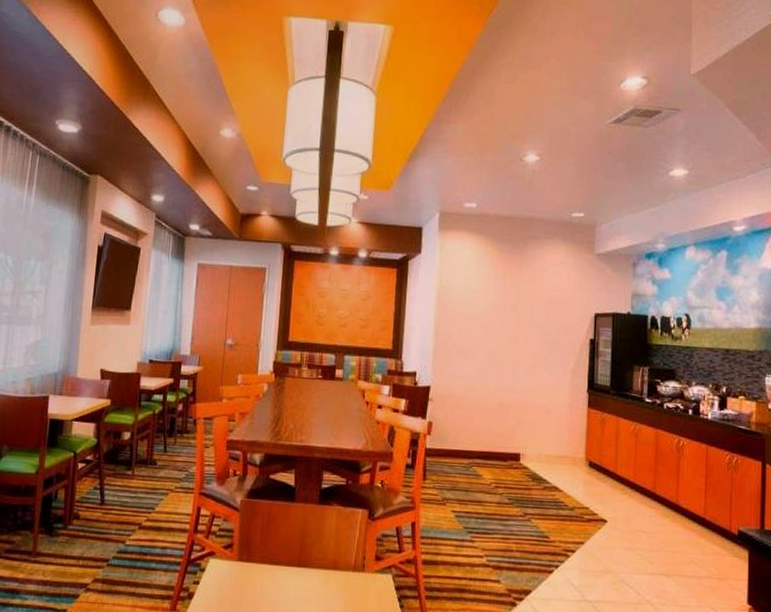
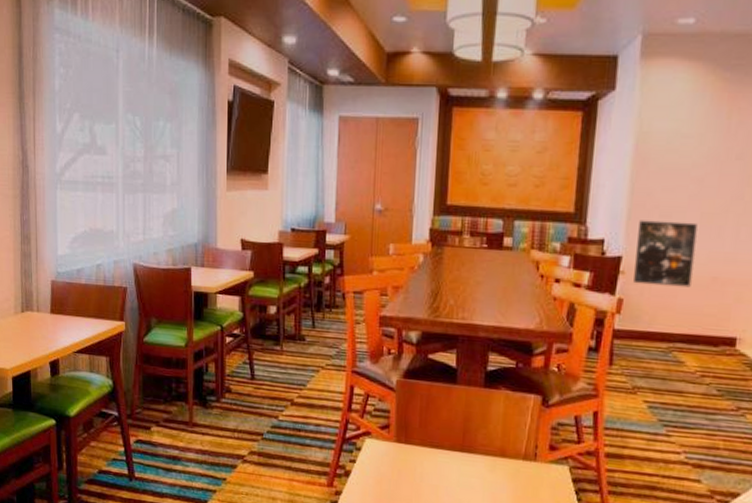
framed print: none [440,356,486,412] -> present [633,220,697,288]

